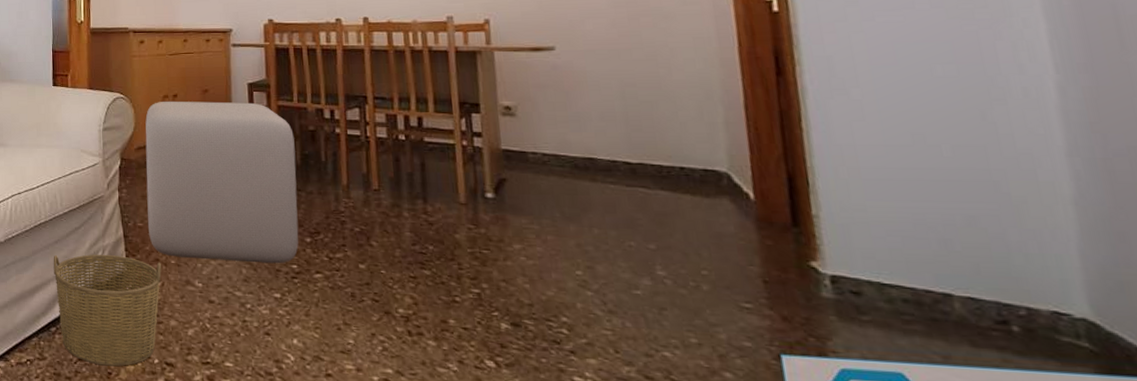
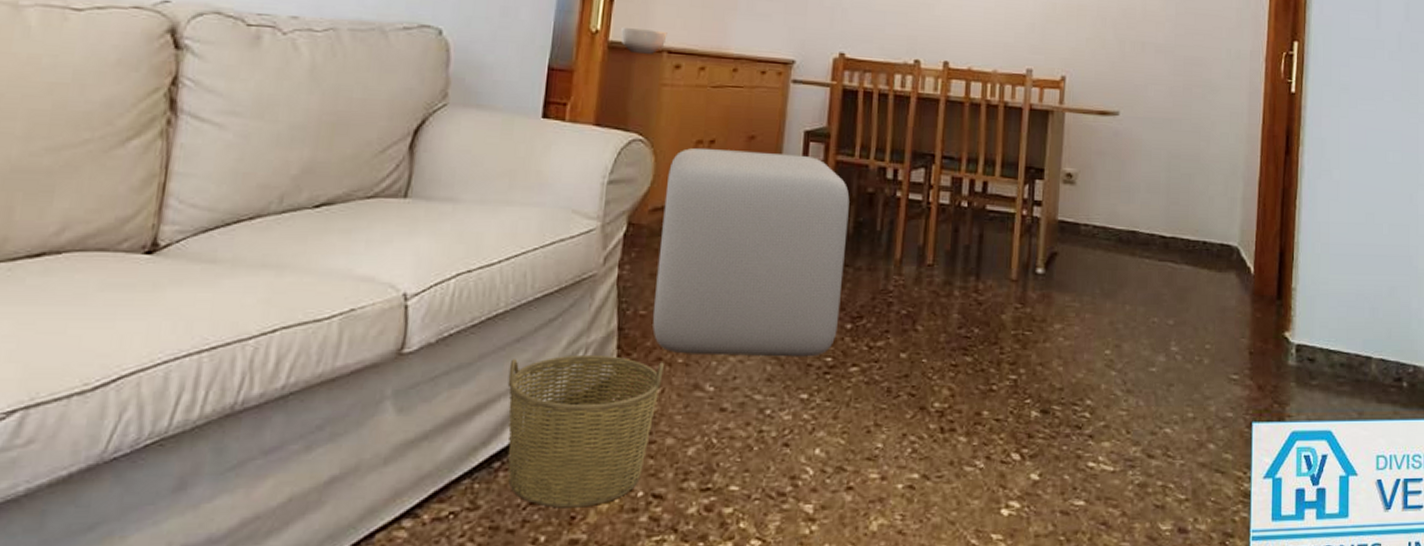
bowl: none [98,17,131,36] -> present [620,28,668,55]

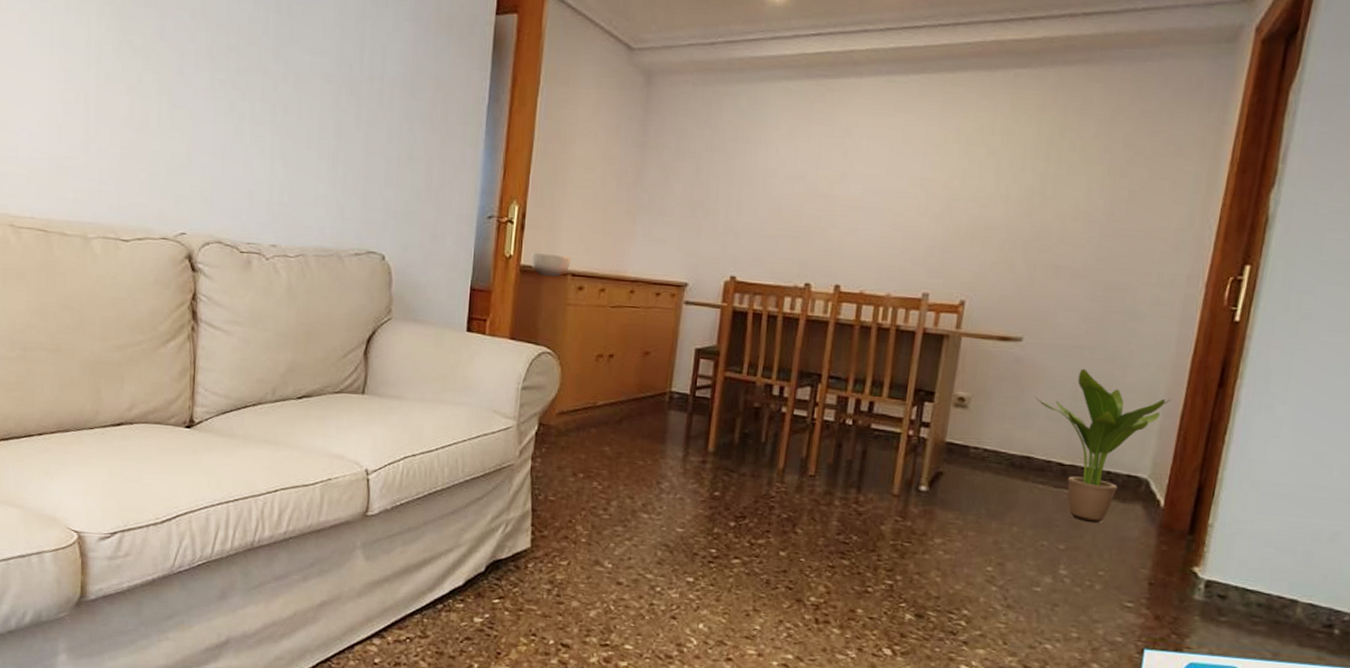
basket: present [507,354,664,508] -> none [446,527,570,647]
pouf: present [652,147,850,357] -> none [560,361,737,548]
potted plant: none [1135,140,1249,295] -> present [1035,368,1170,523]

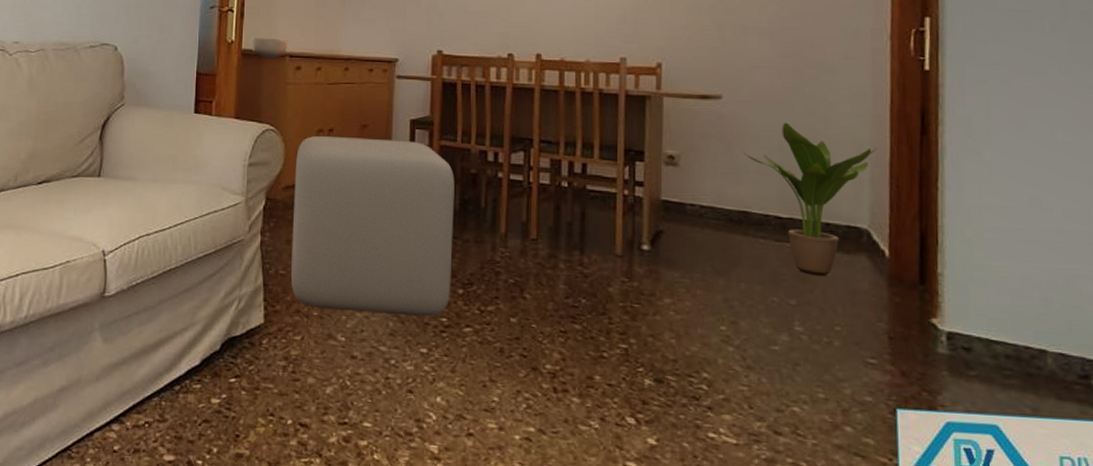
pouf: none [560,361,737,548] -> present [291,135,455,317]

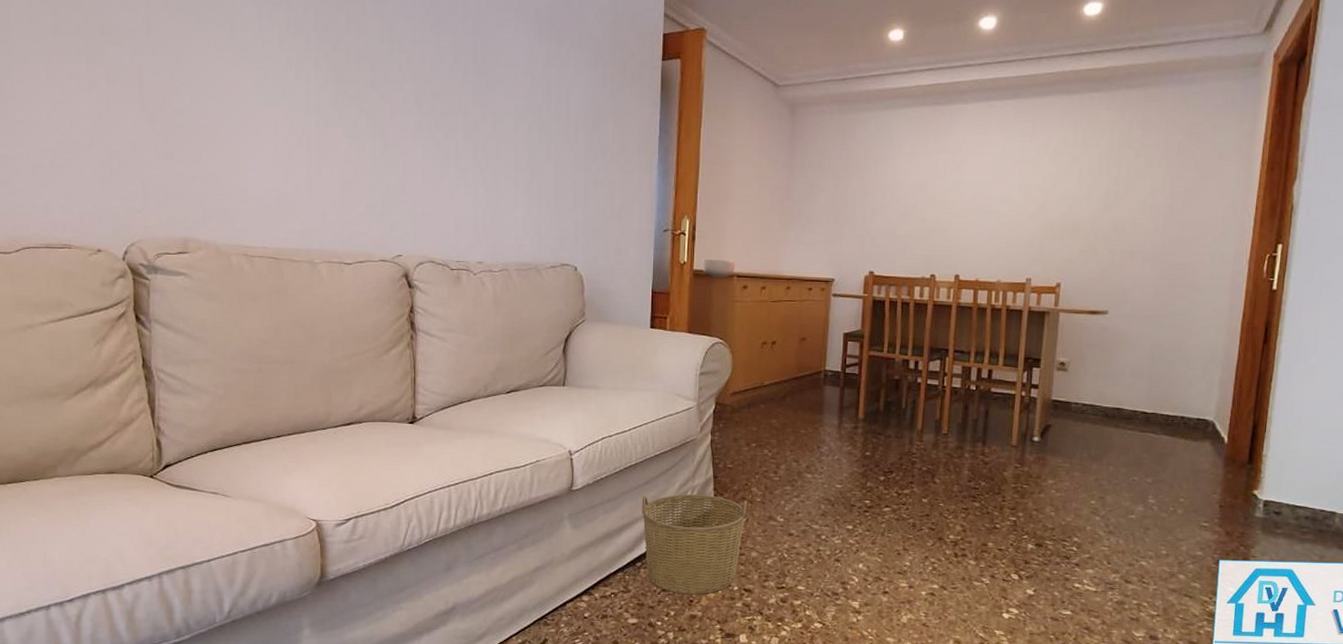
basket: none [181,304,302,429] -> present [642,494,747,595]
pouf: present [291,135,455,317] -> none [738,347,880,500]
potted plant: present [743,122,876,277] -> none [1121,334,1227,460]

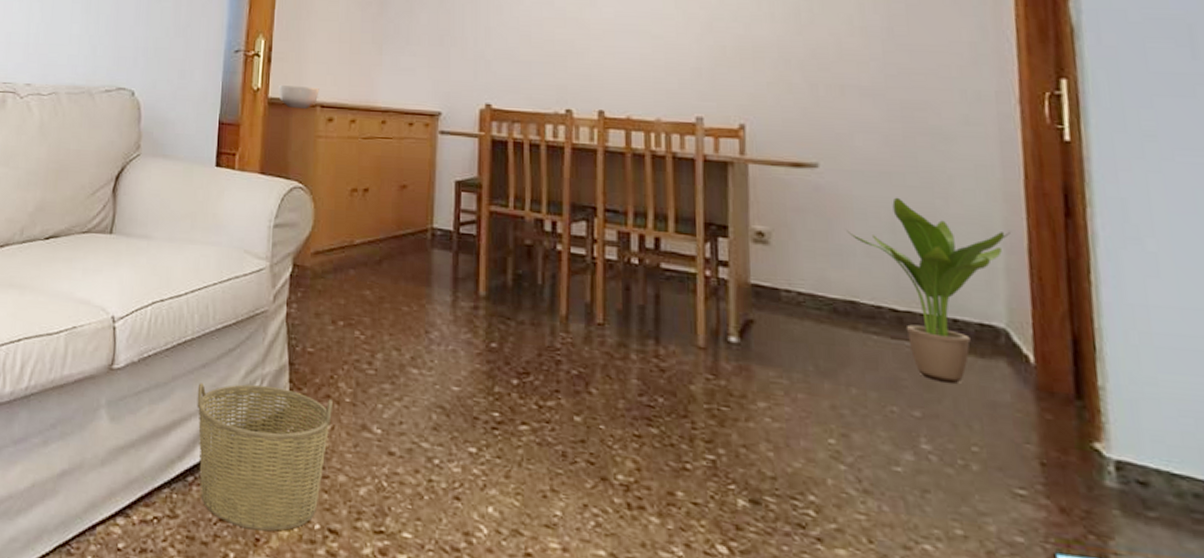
potted plant: none [1121,334,1227,460] -> present [847,197,1011,384]

